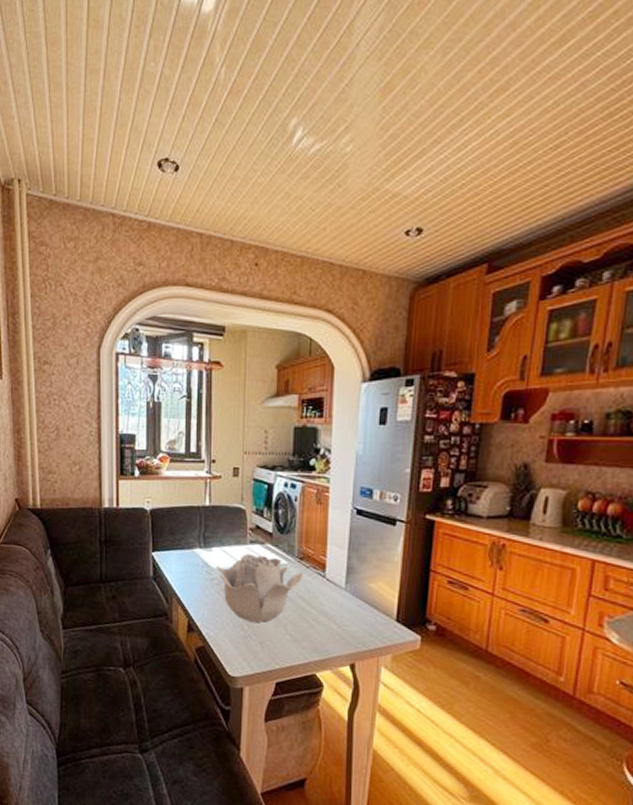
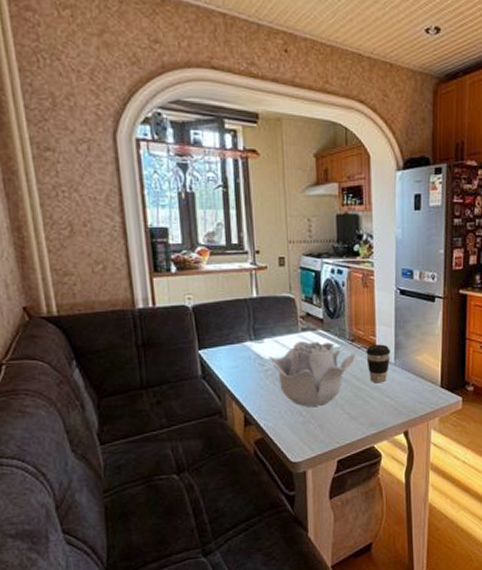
coffee cup: none [314,565,342,608] -> present [366,344,391,383]

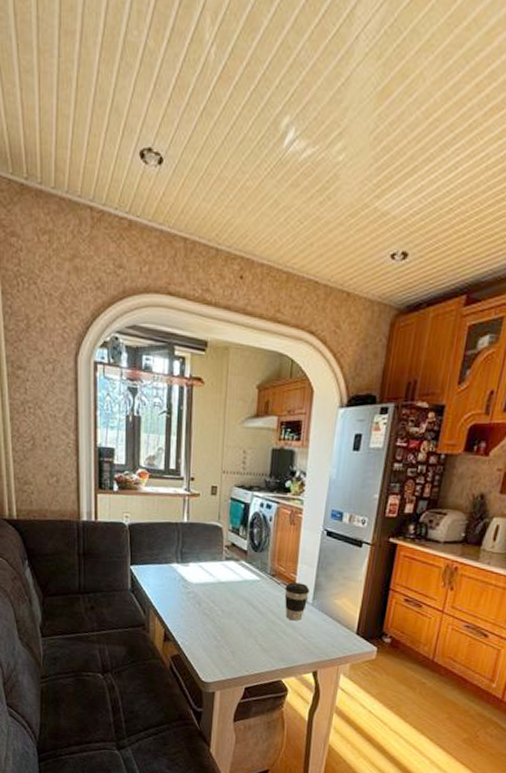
decorative bowl: present [268,341,356,407] -> none [192,569,275,634]

